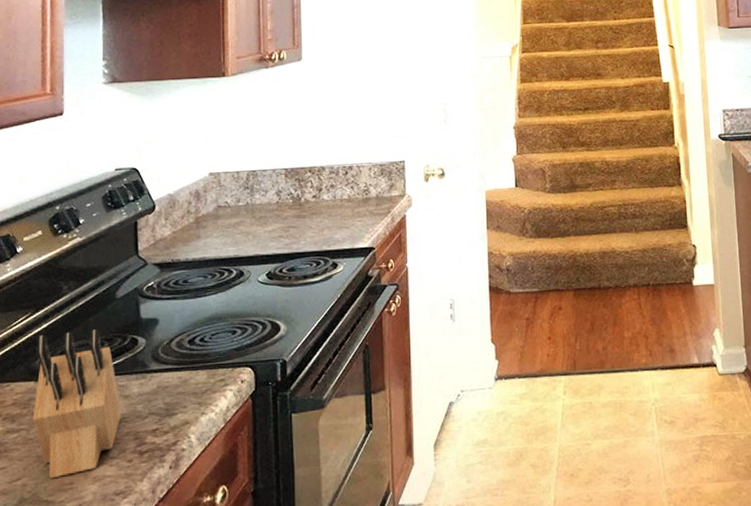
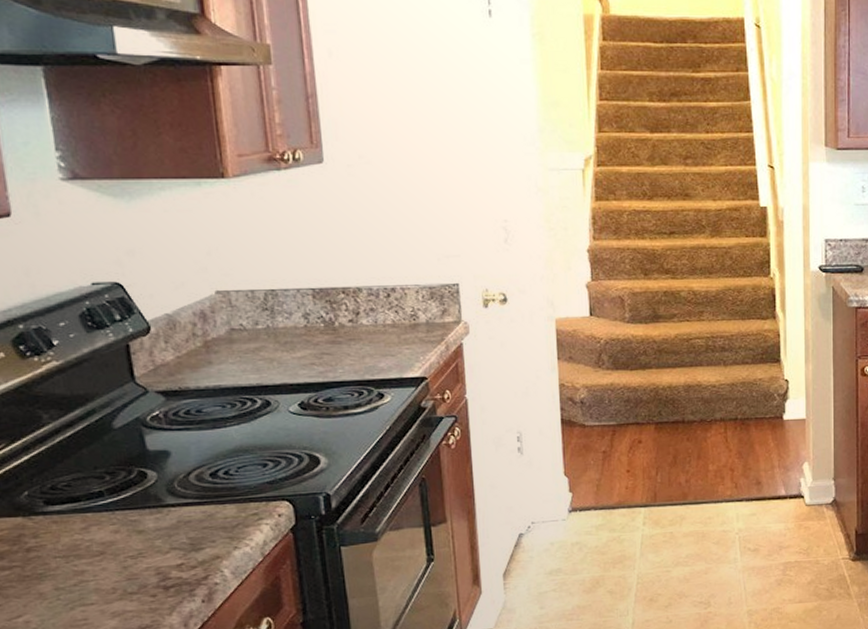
knife block: present [32,329,121,479] -> none [16,462,137,615]

